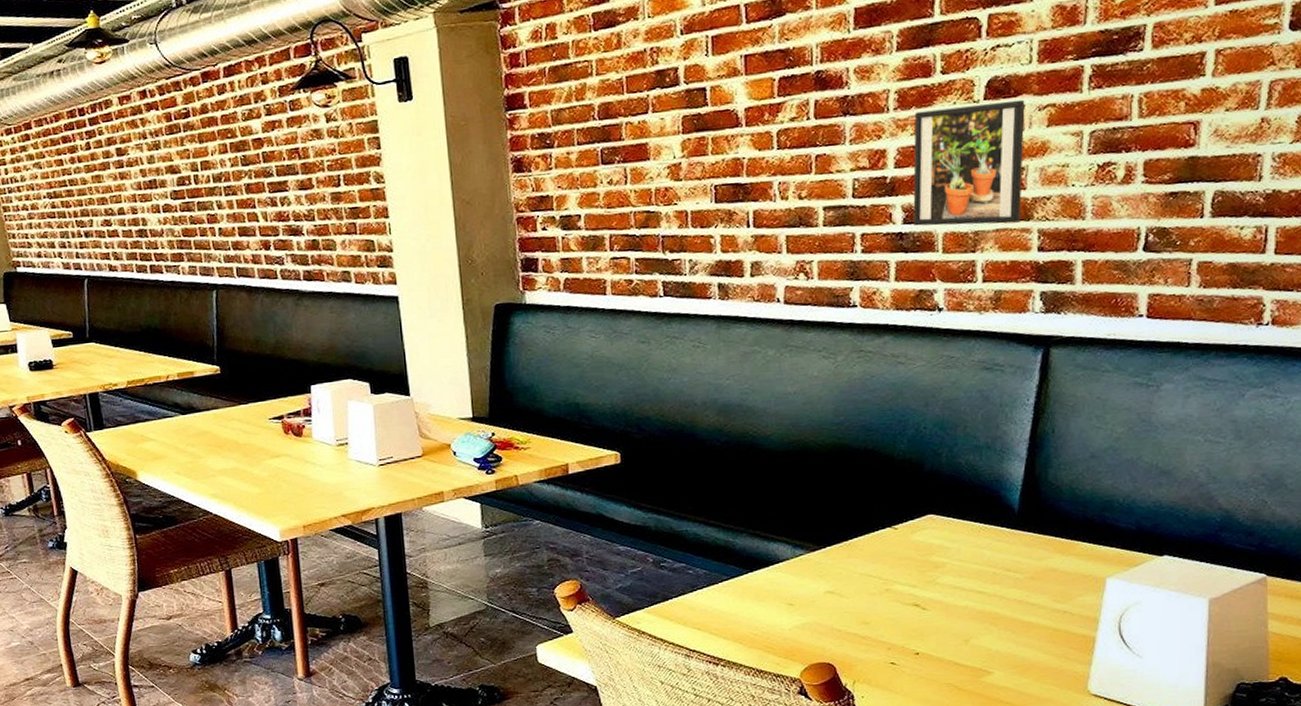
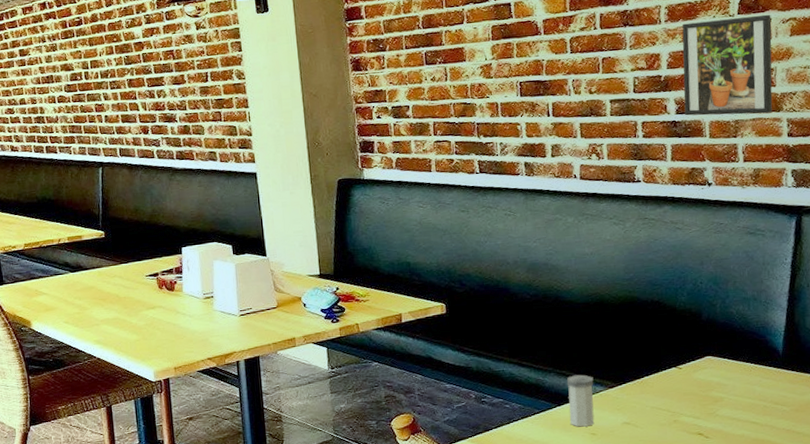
salt shaker: none [760,535,793,596] -> present [566,374,595,427]

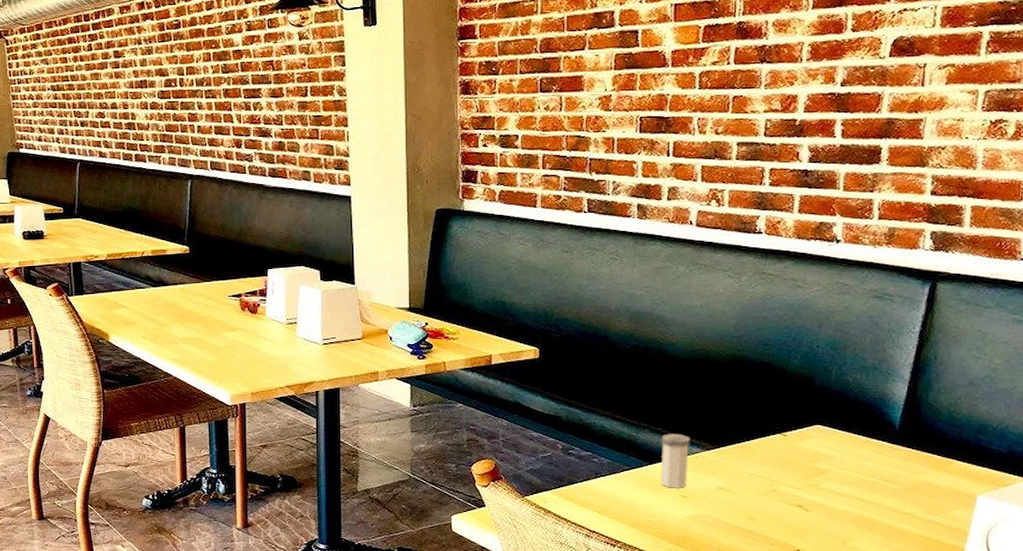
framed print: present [682,14,773,116] -> none [819,58,927,168]

